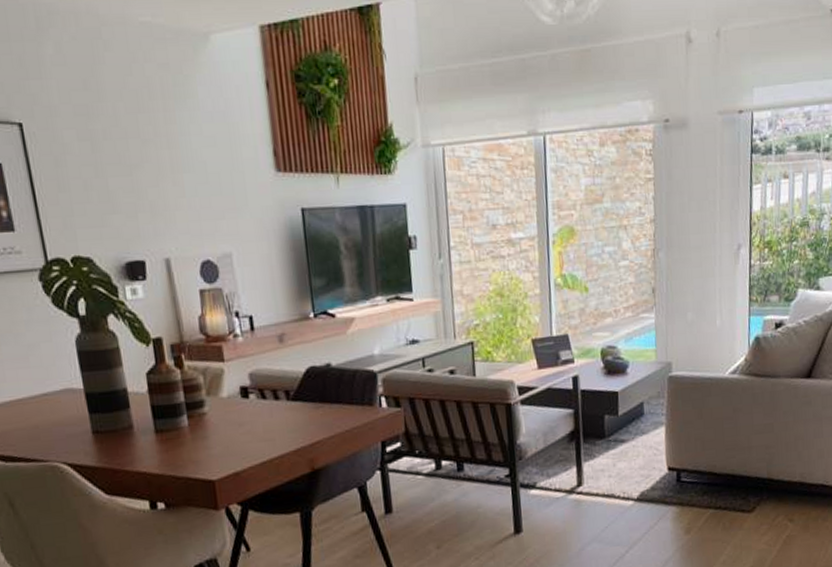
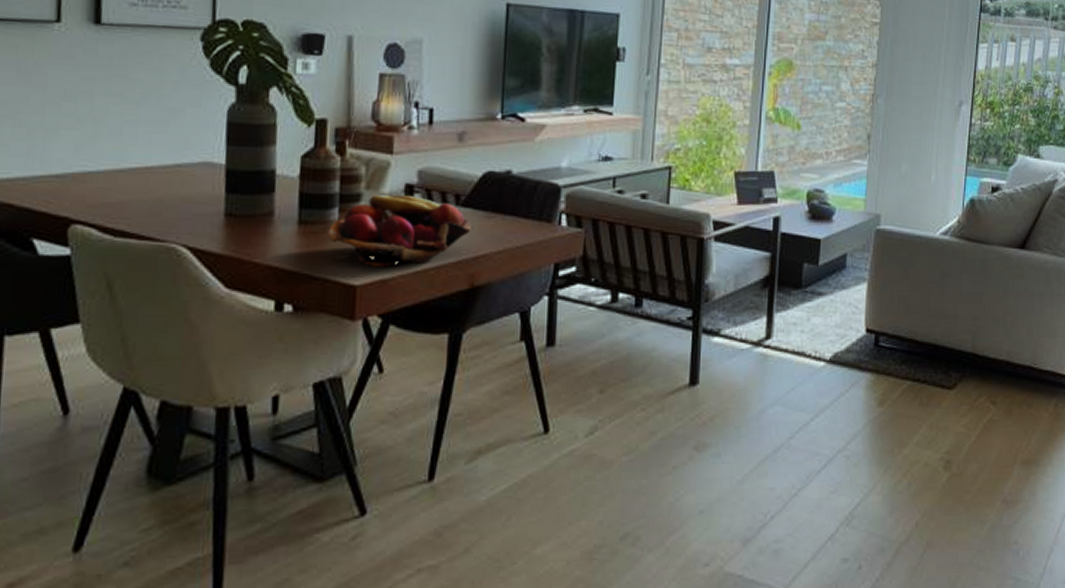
fruit basket: none [182,396,306,462] -> present [328,194,474,266]

